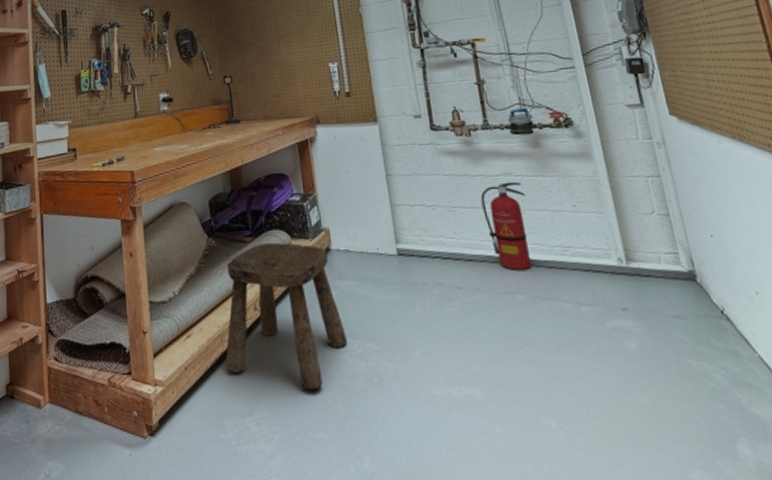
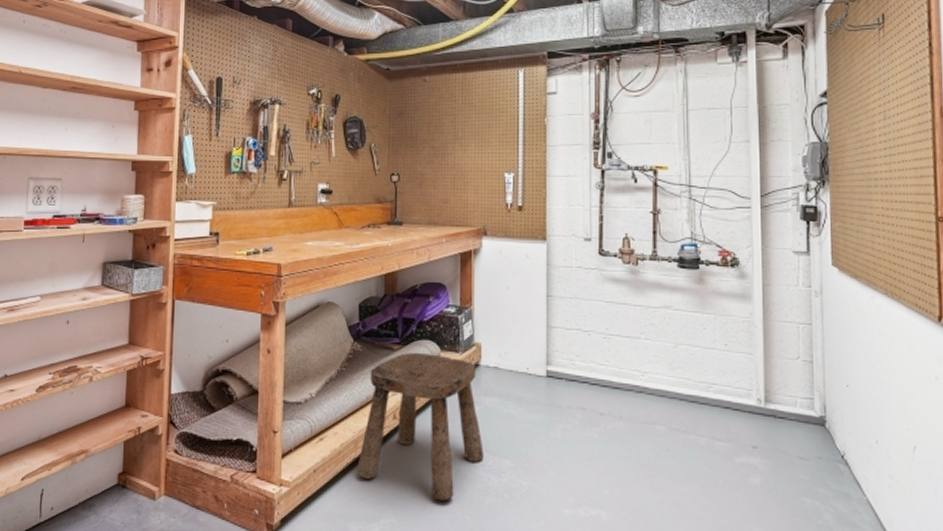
fire extinguisher: present [480,181,532,270] -> none [637,315,682,402]

